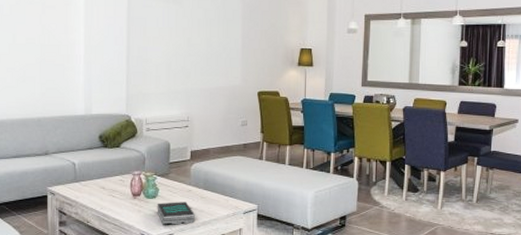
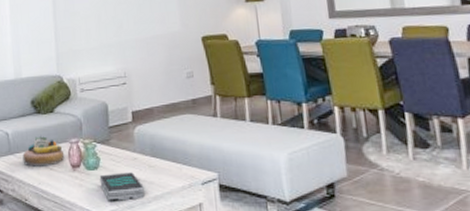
decorative bowl: none [87,166,127,194] -> present [22,135,65,167]

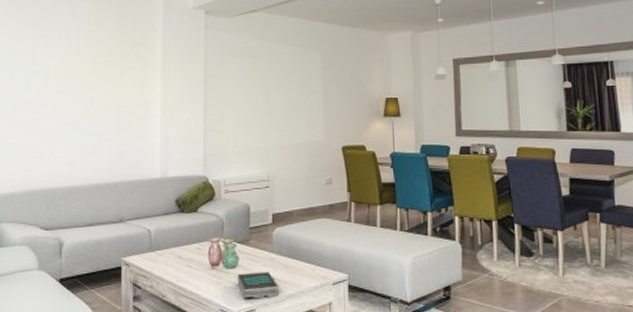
decorative bowl: present [22,135,65,167] -> none [163,233,205,264]

